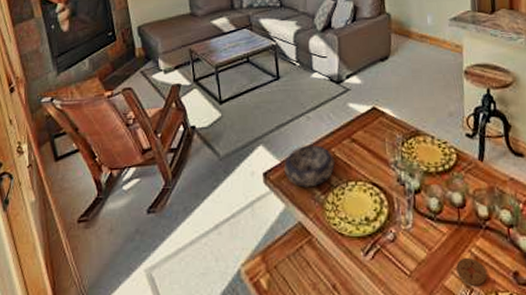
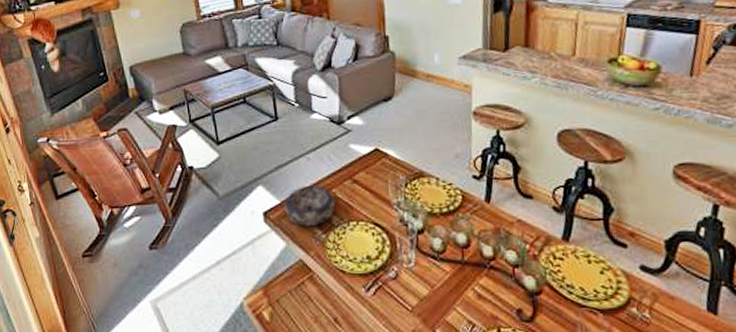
coaster: present [456,257,487,286] -> none [459,294,489,321]

